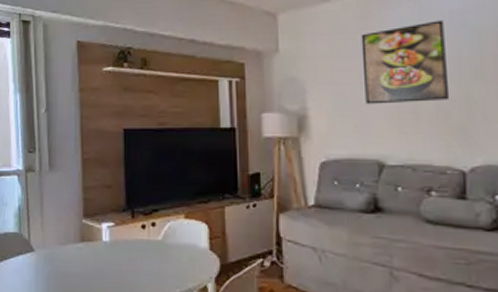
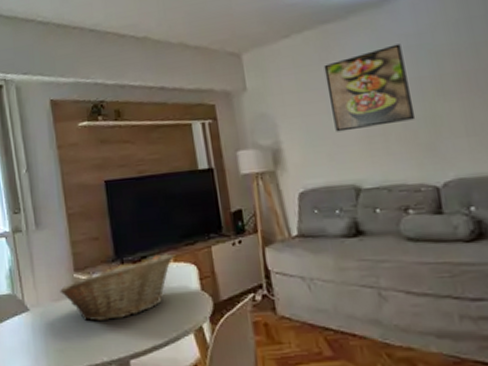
fruit basket: none [67,209,186,270] -> present [60,253,174,322]

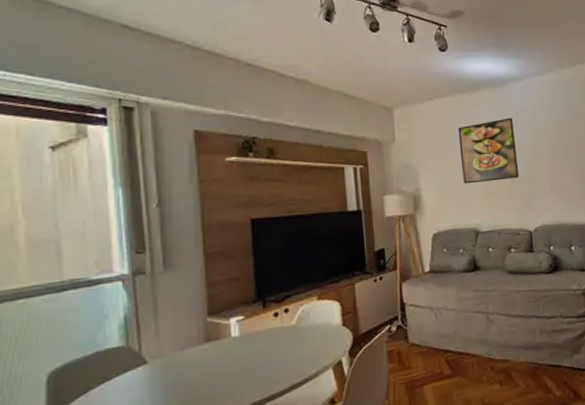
fruit basket: present [60,253,174,322] -> none [189,292,318,368]

